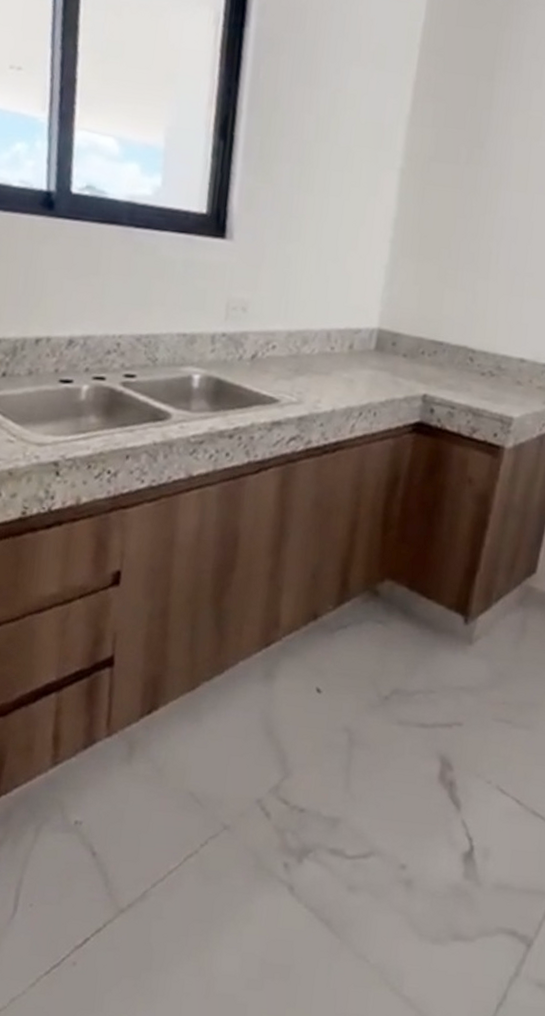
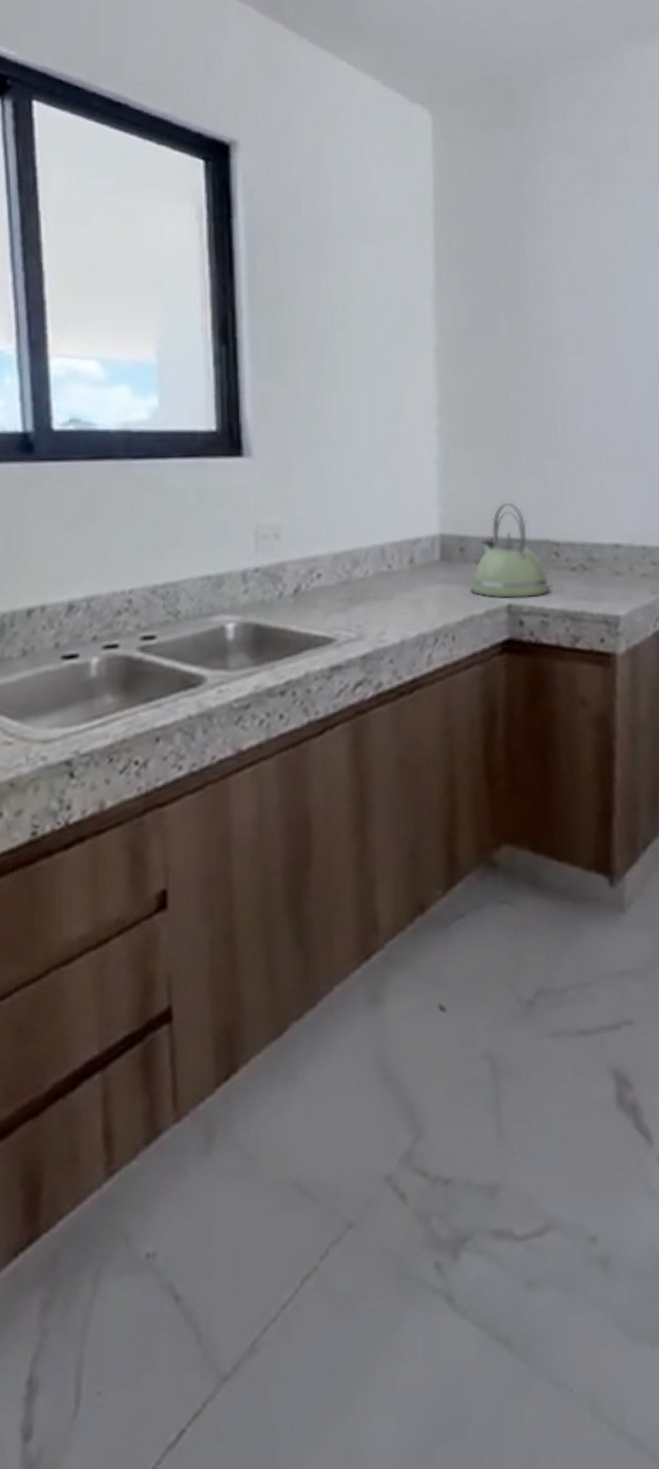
kettle: none [395,310,461,392] -> present [470,502,551,599]

